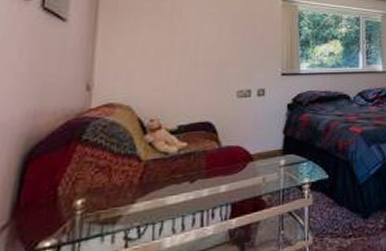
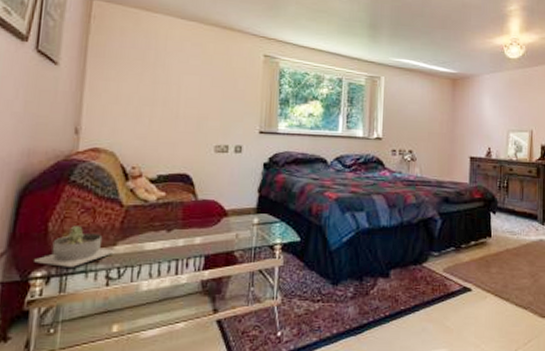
succulent planter: none [42,187,133,233] -> present [34,226,114,267]

